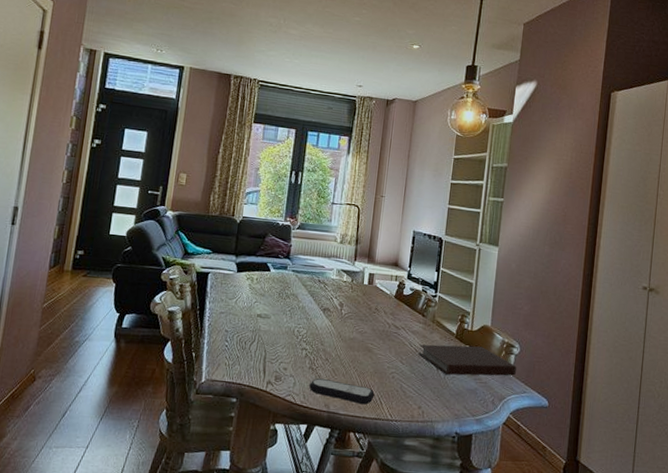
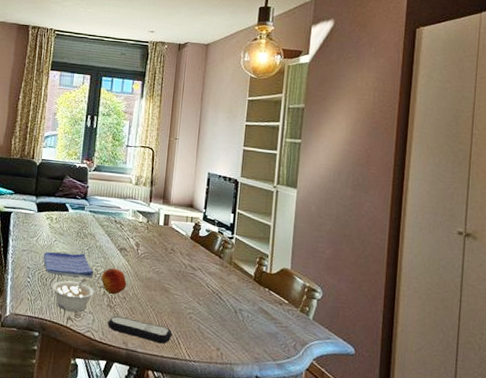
dish towel: none [243,314,296,340] -> present [43,252,94,278]
legume: none [251,339,296,375] -> present [52,277,95,312]
fruit: none [303,329,330,357] -> present [101,268,127,295]
notebook: present [418,344,516,376] -> none [216,286,319,321]

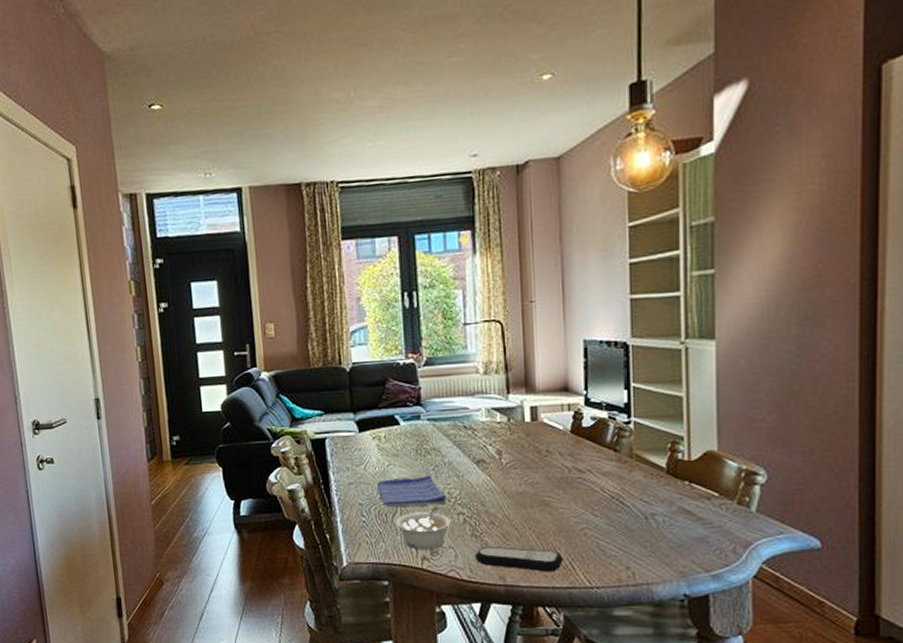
fruit: present [101,268,127,295] -> none [457,487,493,521]

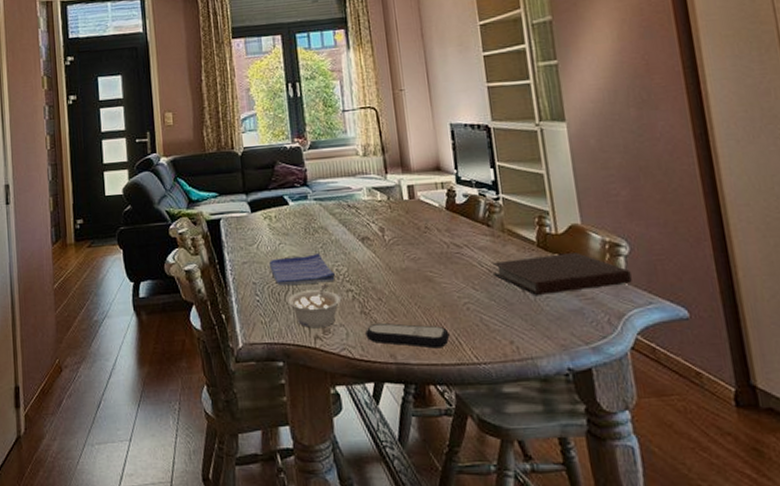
notebook: none [616,480,765,522] -> present [492,252,632,295]

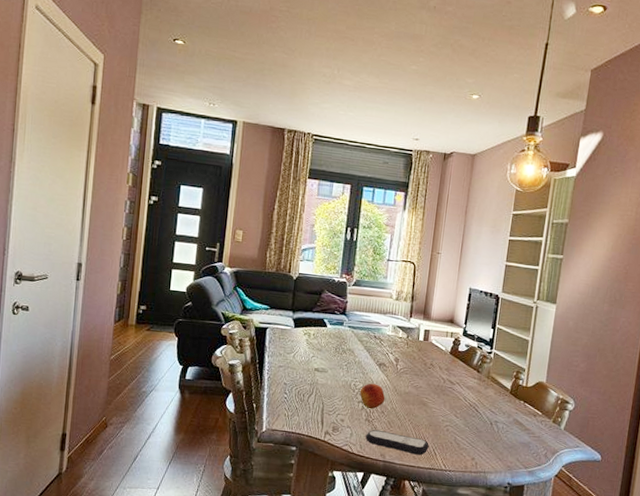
dish towel: present [270,252,335,285] -> none [301,368,352,393]
legume: present [287,282,342,327] -> none [309,392,353,426]
fruit: none [345,264,379,298] -> present [359,383,385,410]
notebook: present [492,252,632,295] -> none [473,399,570,431]

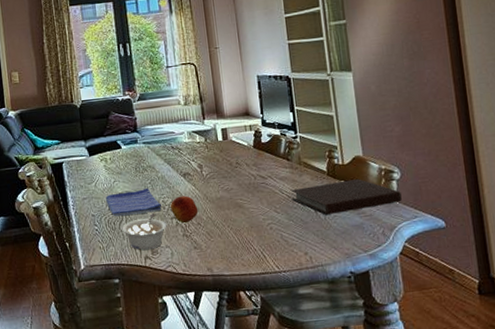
dish towel: none [301,368,352,393] -> present [106,187,162,216]
legume: none [309,392,353,426] -> present [121,212,167,250]
remote control: present [365,429,429,455] -> none [187,243,256,262]
notebook: none [473,399,570,431] -> present [291,179,402,215]

